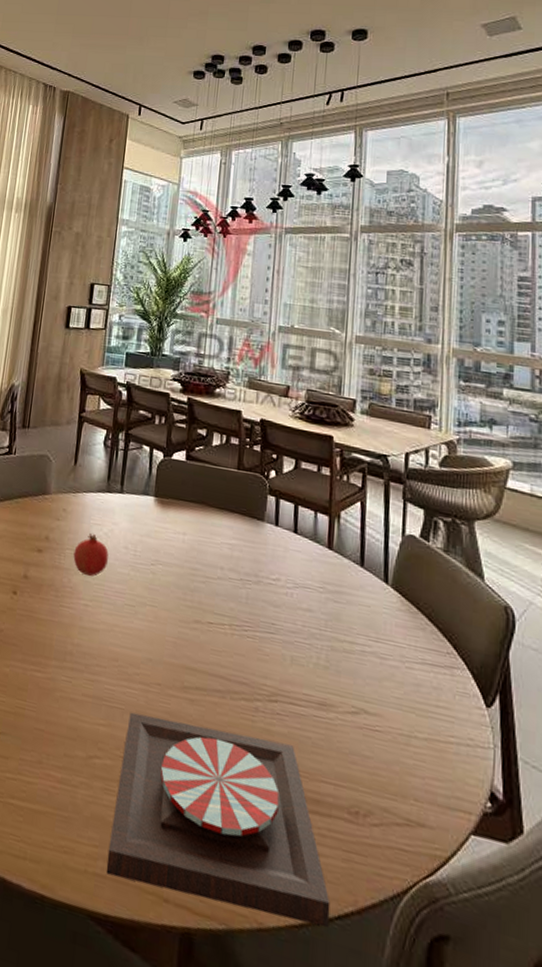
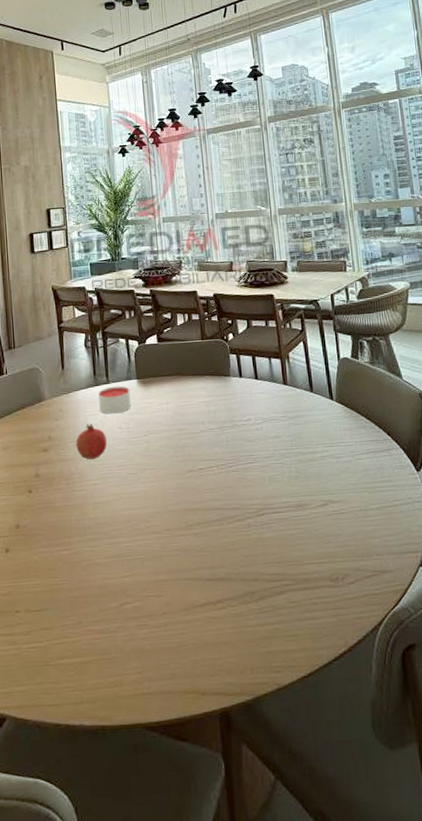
plate: present [106,712,331,928] -> none [148,544,330,691]
candle: none [107,497,145,531] -> present [98,386,131,414]

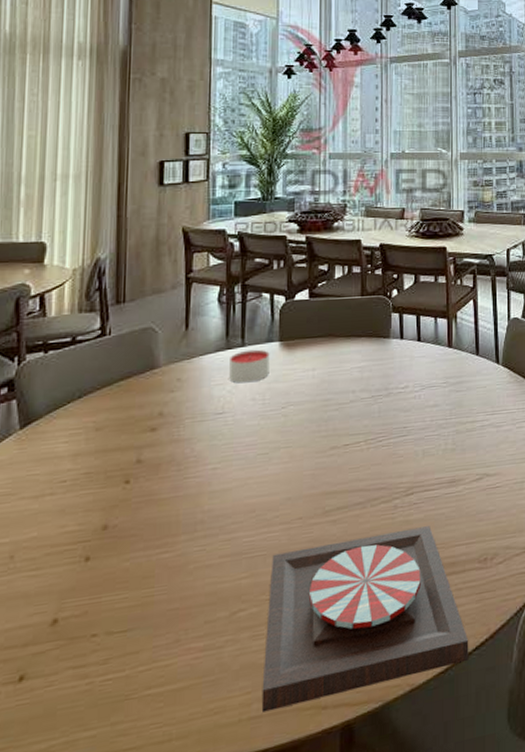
fruit: present [76,424,107,460] -> none [194,395,234,439]
plate: none [148,544,330,691] -> present [261,526,469,713]

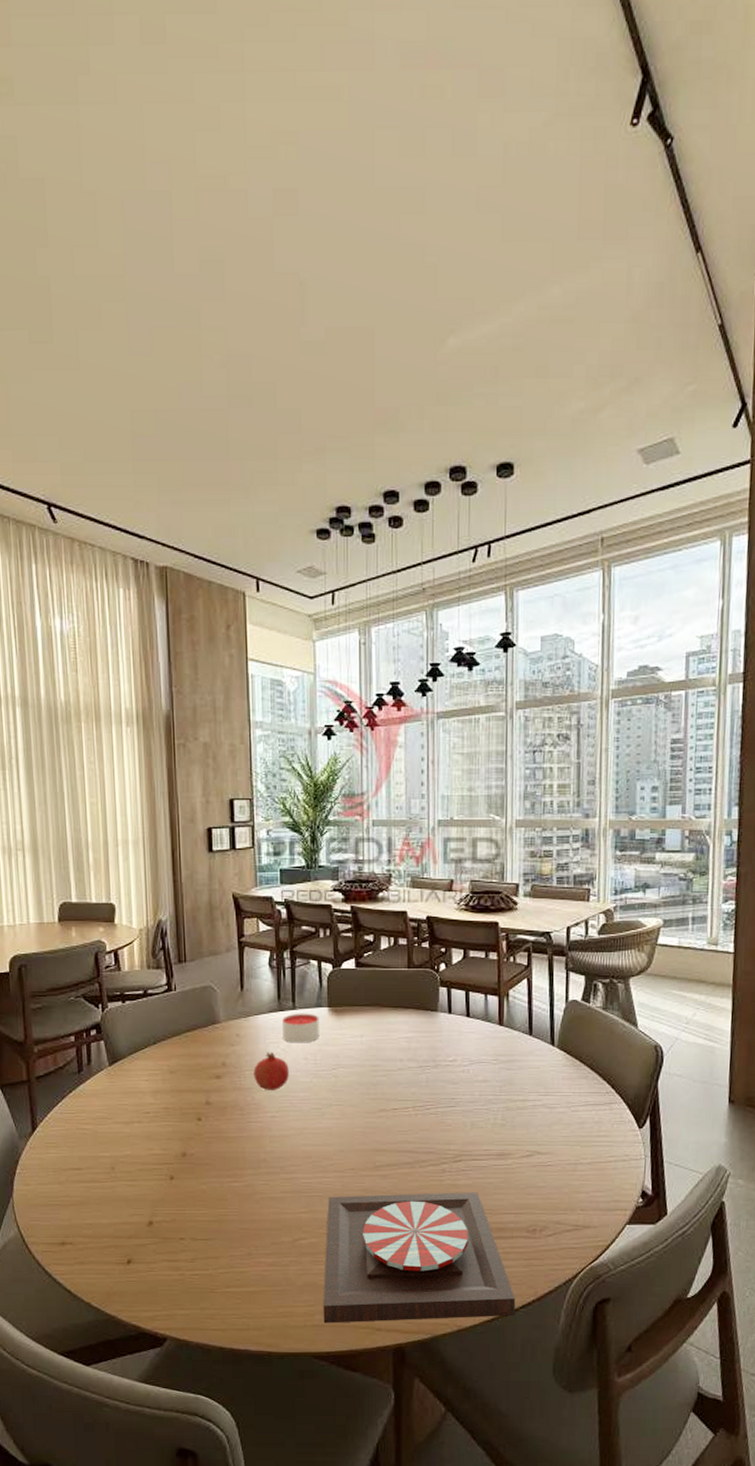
fruit: none [194,395,234,439] -> present [253,1052,289,1090]

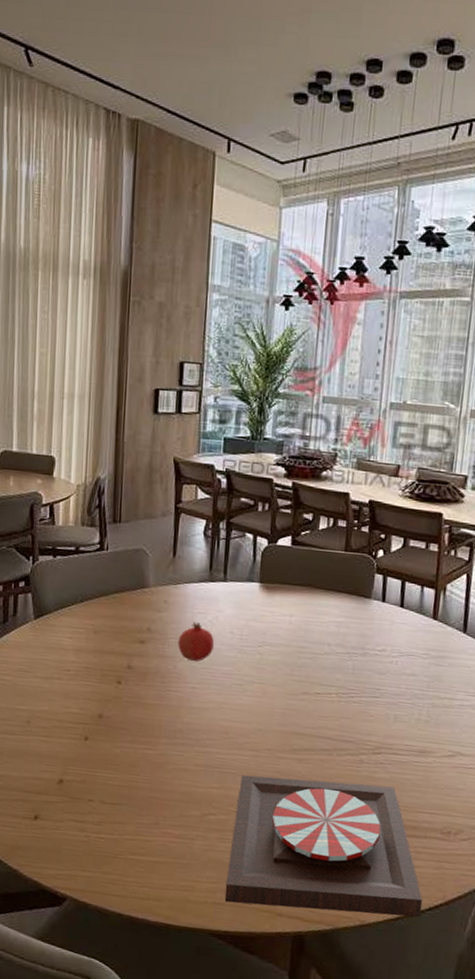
candle: present [282,1013,320,1043] -> none [211,585,250,617]

